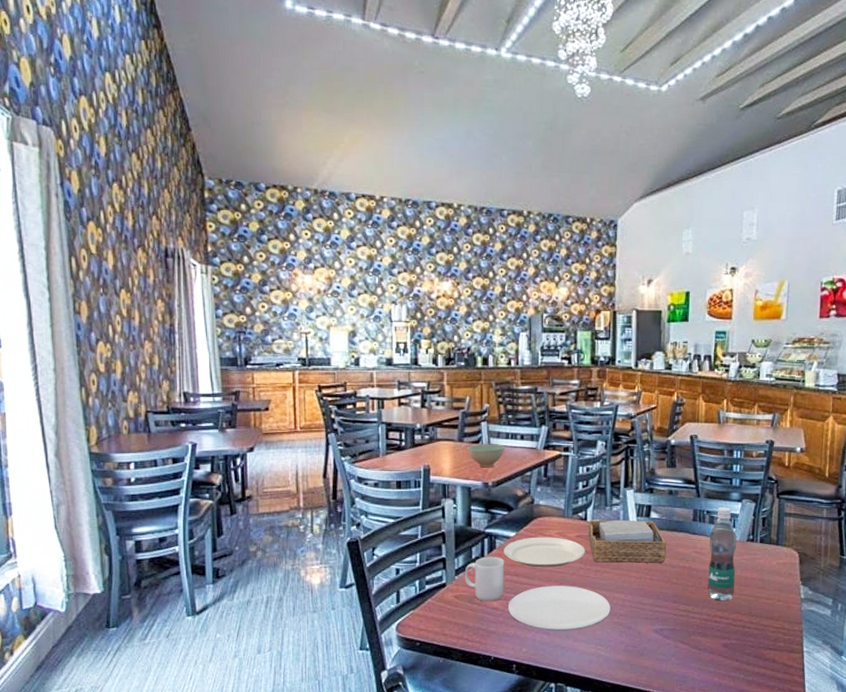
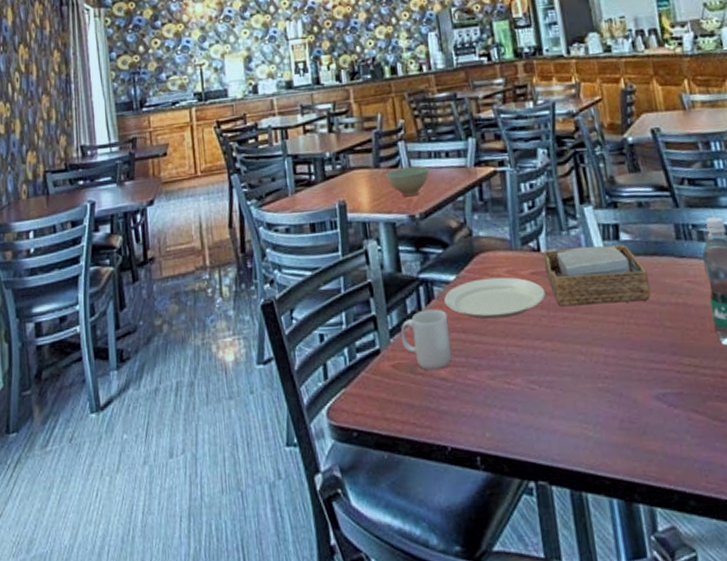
plate: present [507,586,611,632] -> none [458,341,592,406]

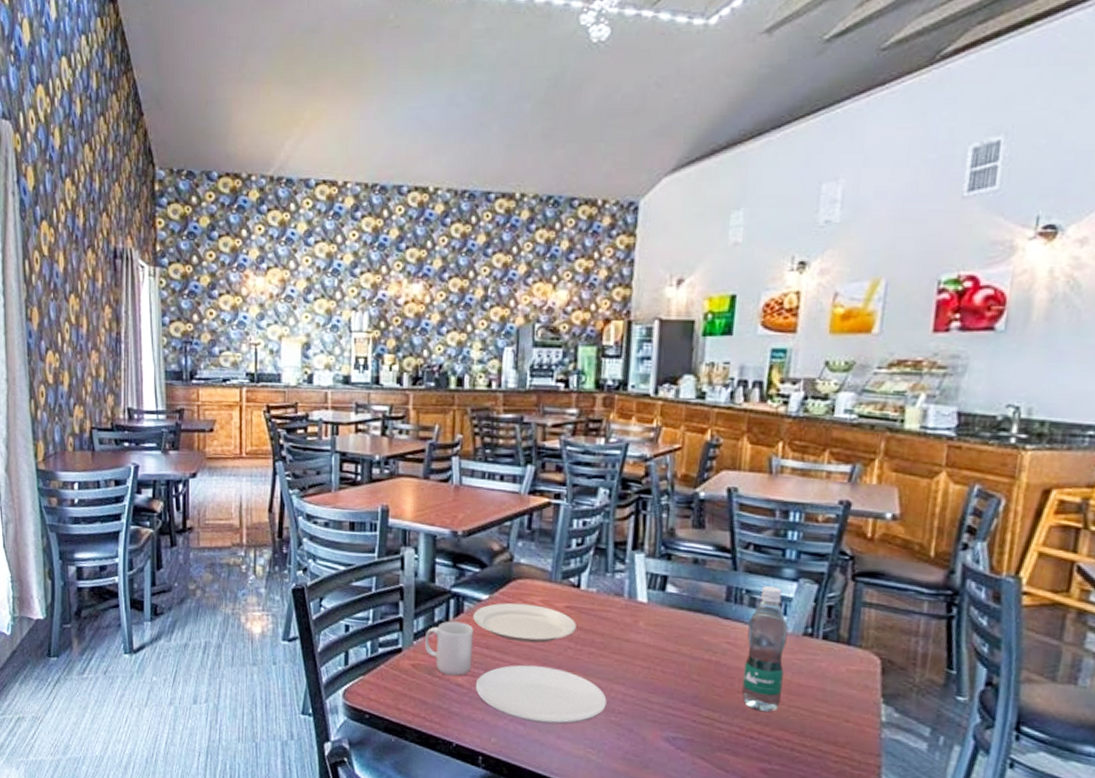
bowl: present [386,166,430,197] -> none [434,483,480,513]
plate: none [458,341,592,406] -> present [475,664,607,725]
napkin holder: present [543,244,651,307] -> none [581,588,686,652]

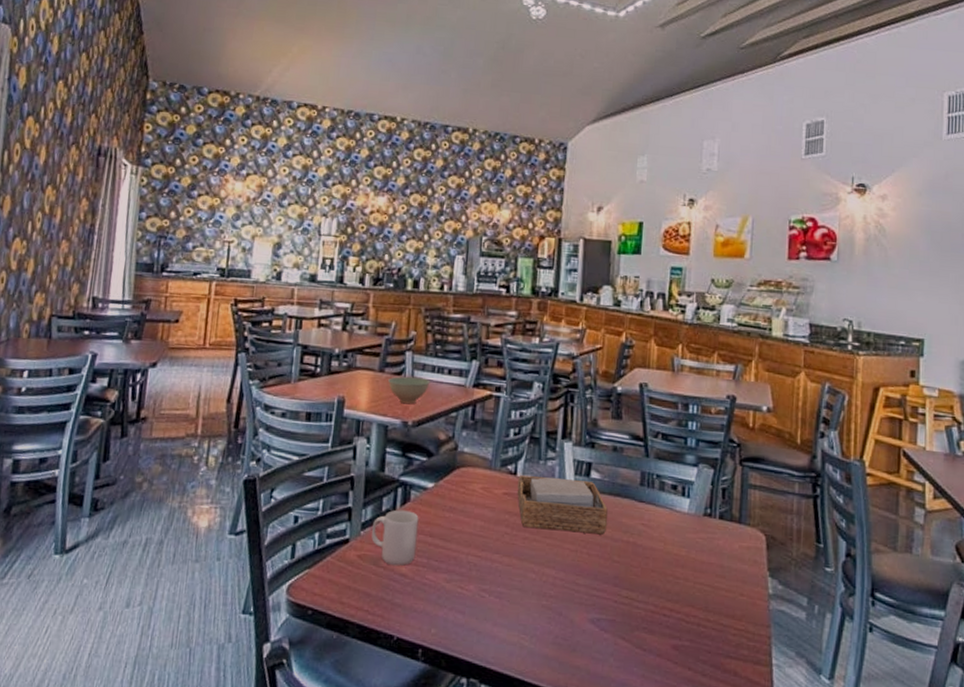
bowl: none [434,483,480,513] -> present [388,376,430,405]
plate: present [473,602,577,643] -> none [419,490,513,530]
plate: present [475,664,607,725] -> none [418,551,539,612]
napkin holder: none [581,588,686,652] -> present [517,475,608,535]
bottle: present [742,586,788,713] -> none [655,471,691,590]

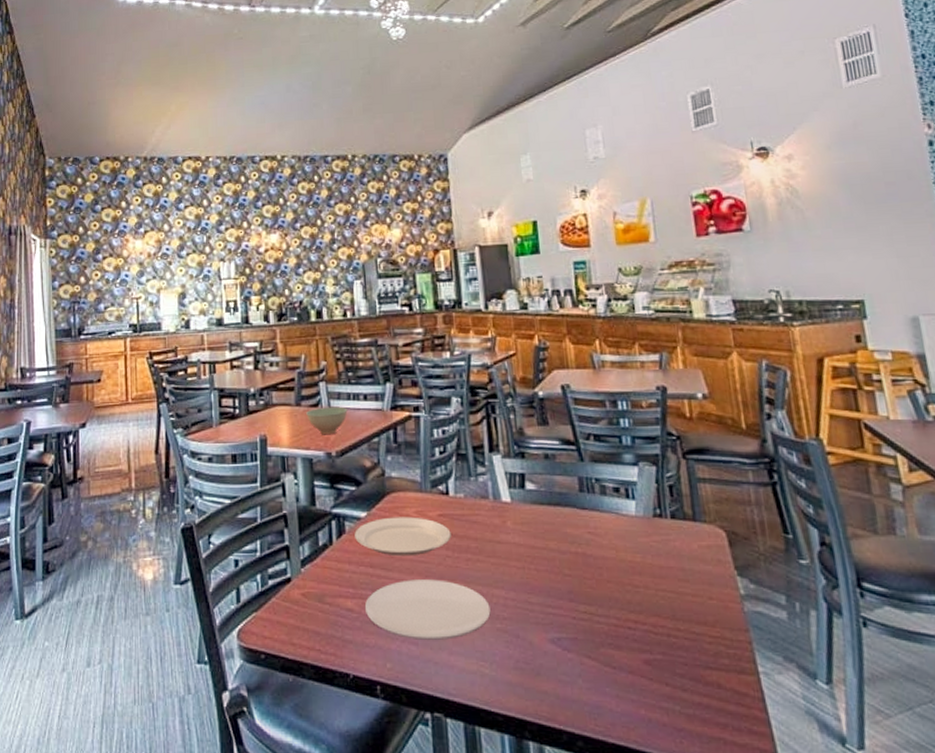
cup: present [371,509,419,567] -> none [312,543,359,601]
plate: none [418,551,539,612] -> present [364,579,491,641]
plate: none [419,490,513,530] -> present [354,516,451,557]
napkin holder: present [517,475,608,535] -> none [451,492,552,549]

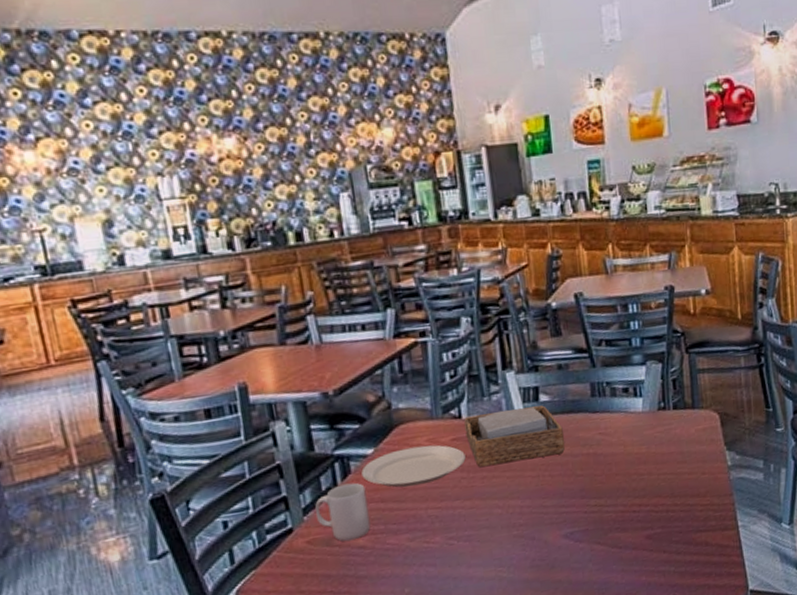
bowl: present [306,406,348,435] -> none [293,340,344,375]
cup: none [312,543,359,601] -> present [315,483,371,542]
plate: present [364,579,491,641] -> none [377,501,507,562]
napkin holder: none [451,492,552,549] -> present [464,405,565,468]

